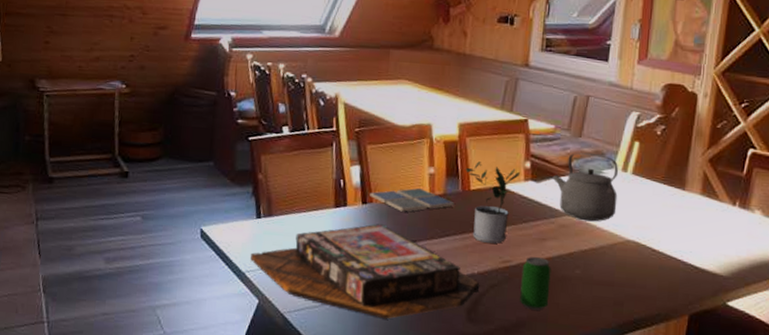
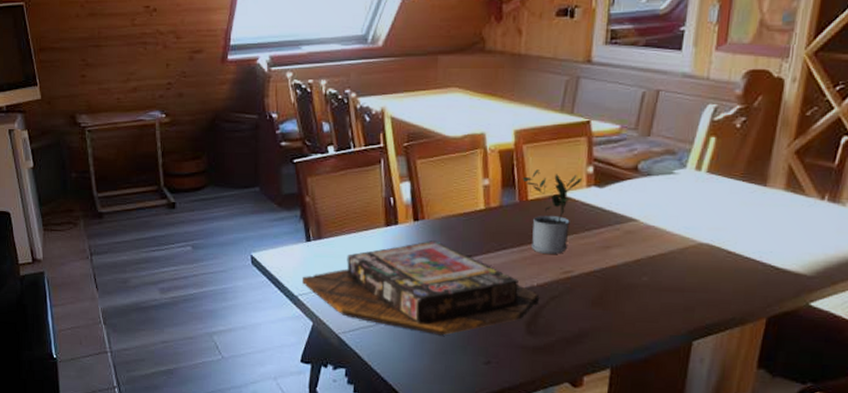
drink coaster: present [370,187,455,212] -> none [421,201,511,227]
beverage can: present [520,257,551,310] -> none [582,266,616,320]
tea kettle: present [552,152,618,222] -> none [617,152,691,226]

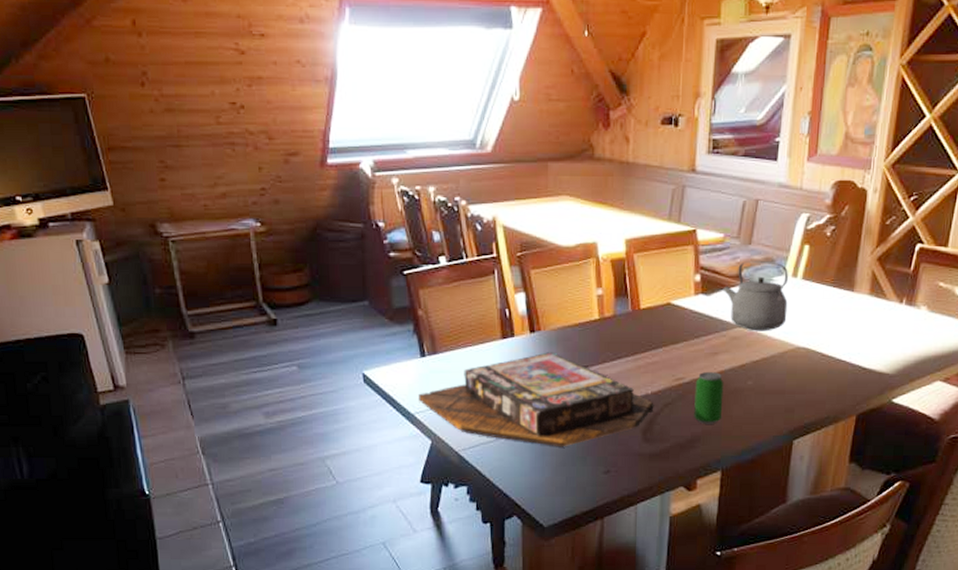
potted plant: present [522,170,582,254] -> none [634,278,690,362]
beverage can: none [582,266,616,320] -> present [694,372,724,424]
tea kettle: none [617,152,691,226] -> present [723,260,788,331]

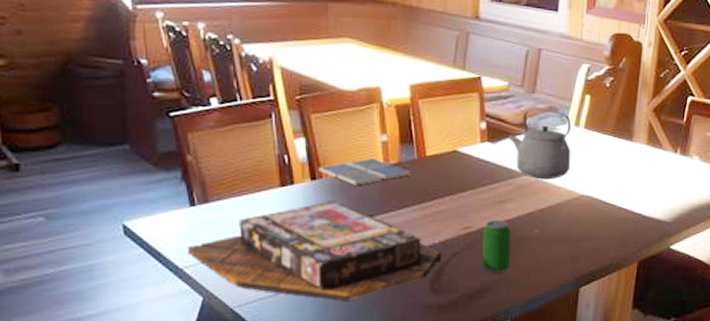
drink coaster: none [537,311,625,337] -> present [319,157,411,185]

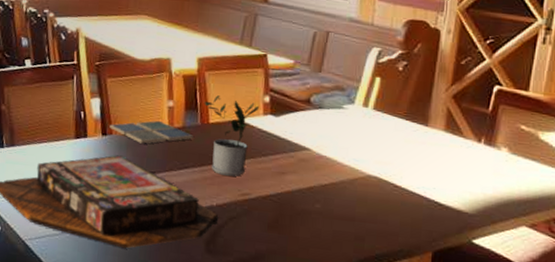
potted plant: none [419,125,476,210] -> present [204,95,259,177]
beverage can: present [482,221,511,274] -> none [259,190,291,244]
tea kettle: present [508,109,571,180] -> none [292,87,359,157]

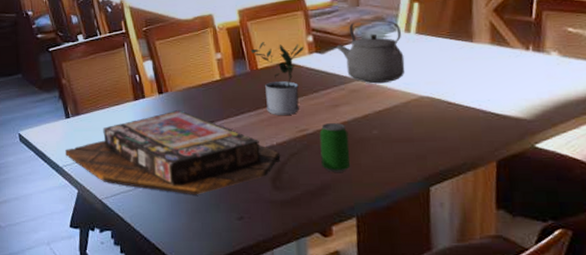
drink coaster: present [109,120,194,144] -> none [164,73,245,97]
beverage can: none [259,190,291,244] -> present [319,123,351,172]
tea kettle: none [292,87,359,157] -> present [336,19,405,84]

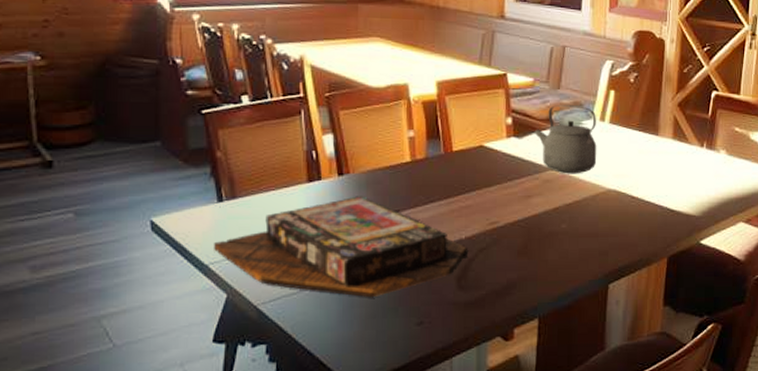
potted plant: present [250,42,304,115] -> none [446,121,502,205]
beverage can: present [319,123,351,172] -> none [509,216,538,270]

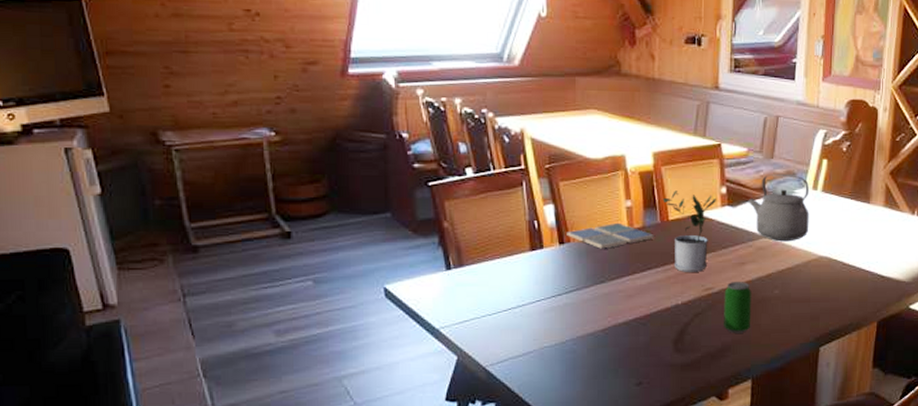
board game: present [214,196,469,298] -> none [444,264,685,360]
drink coaster: none [346,153,437,181] -> present [566,222,654,249]
potted plant: none [446,121,502,205] -> present [662,191,716,272]
beverage can: none [509,216,538,270] -> present [724,282,752,333]

